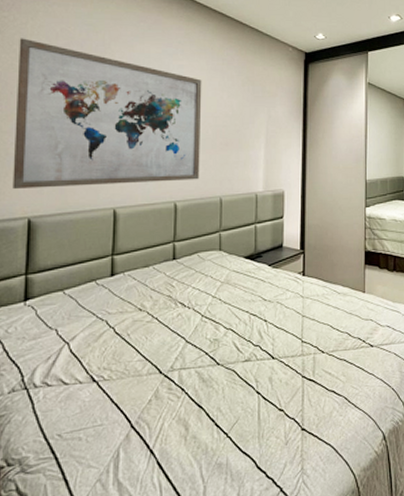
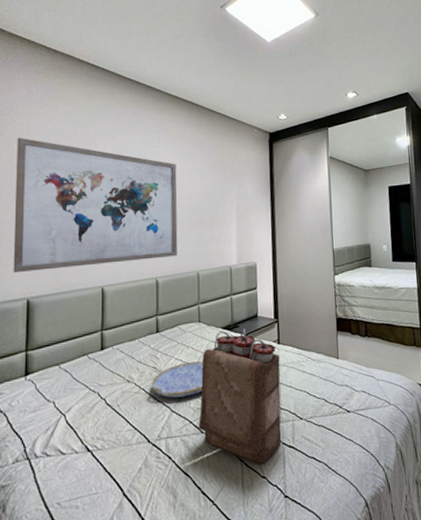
serving tray: none [165,291,222,328] -> present [151,361,203,398]
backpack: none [214,258,304,397] -> present [198,328,282,464]

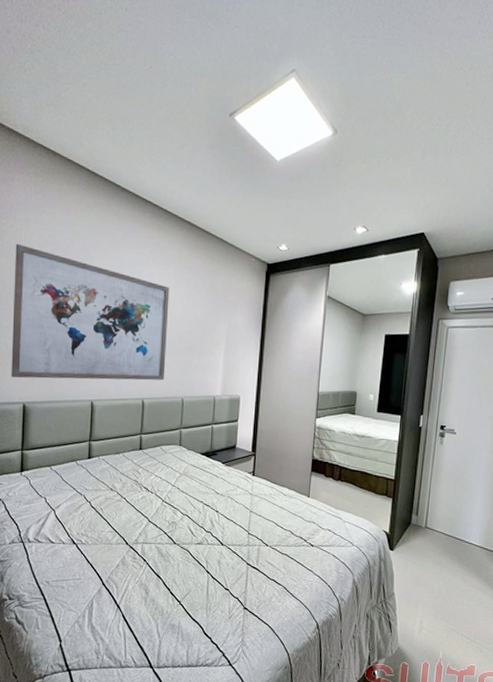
serving tray: present [151,361,203,398] -> none [131,480,181,511]
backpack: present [198,328,282,464] -> none [171,456,253,578]

